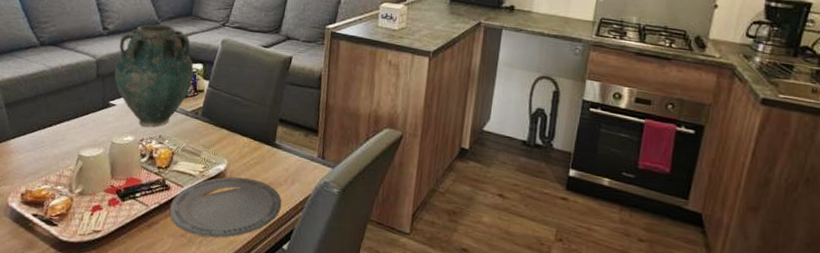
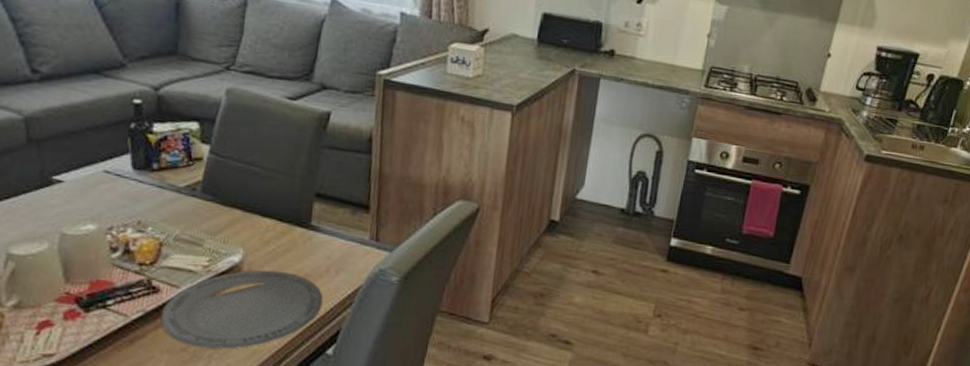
vase: present [114,24,194,127] -> none [56,66,186,210]

